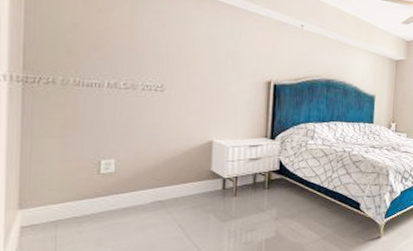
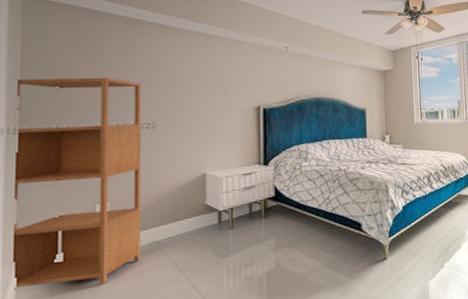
bookshelf: none [16,24,152,235] -> present [13,77,142,291]

